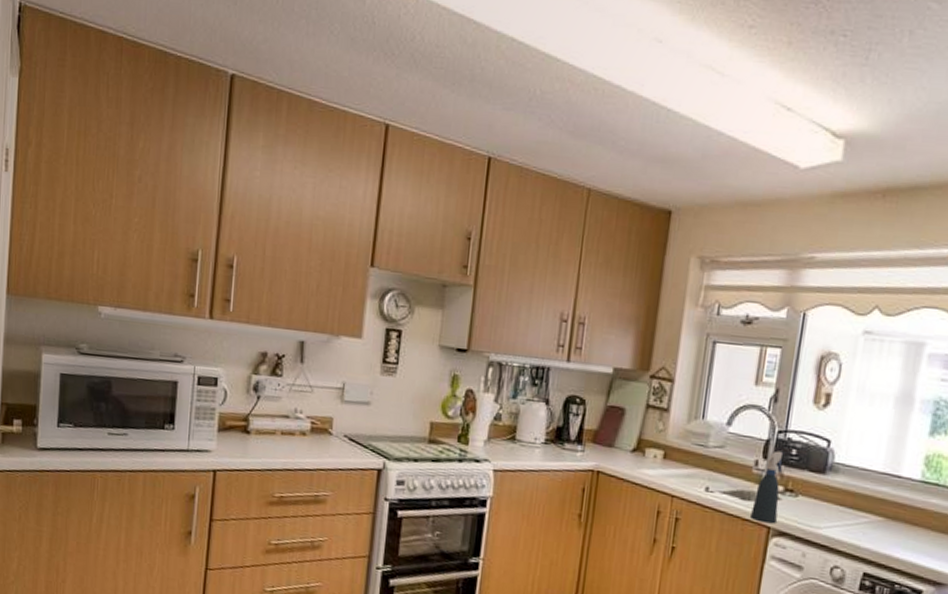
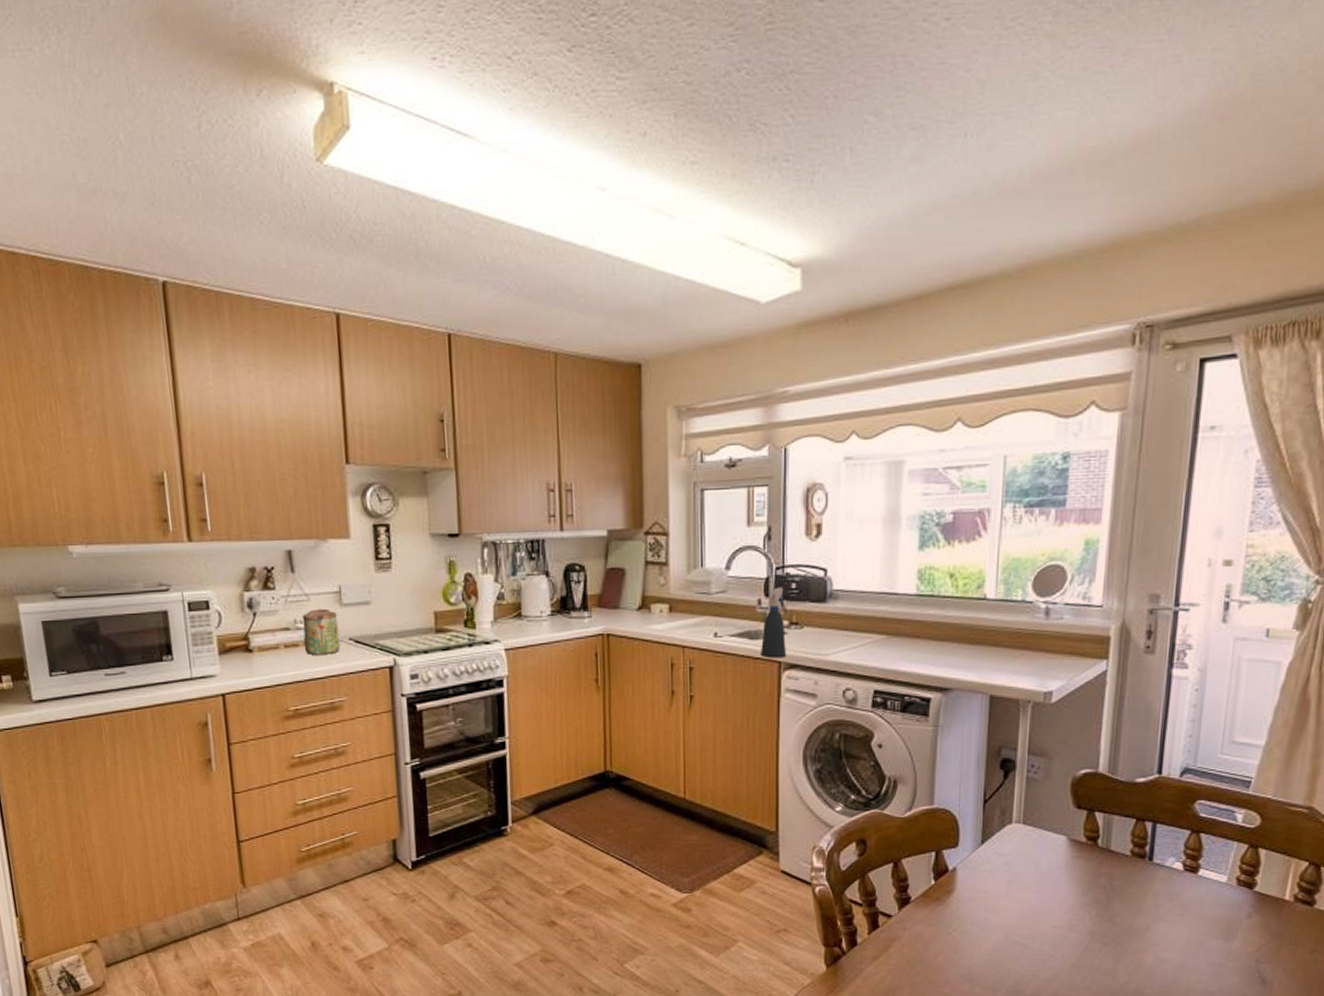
canister: none [299,401,337,448] -> present [302,608,340,656]

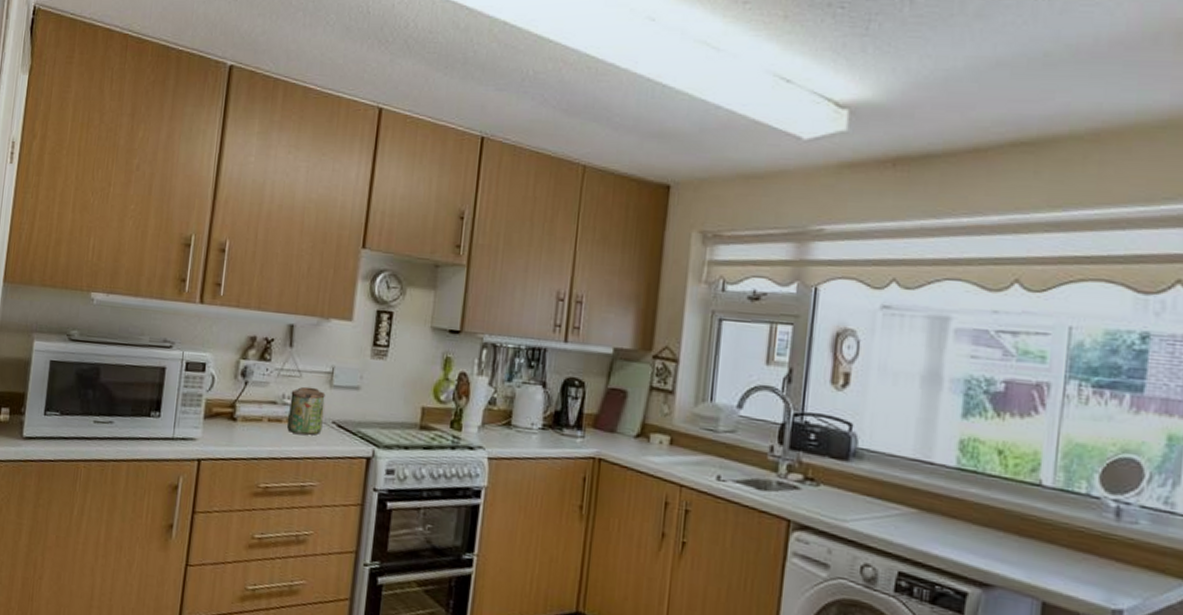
spray bottle: present [761,587,786,659] -> none [768,435,802,516]

